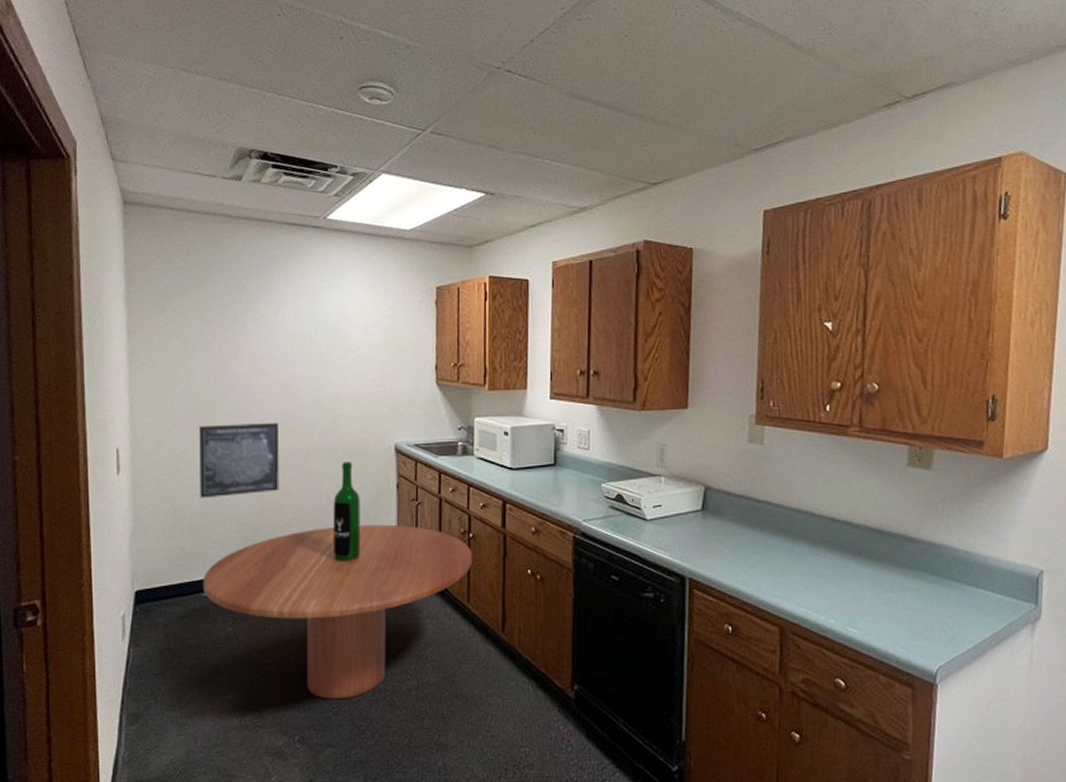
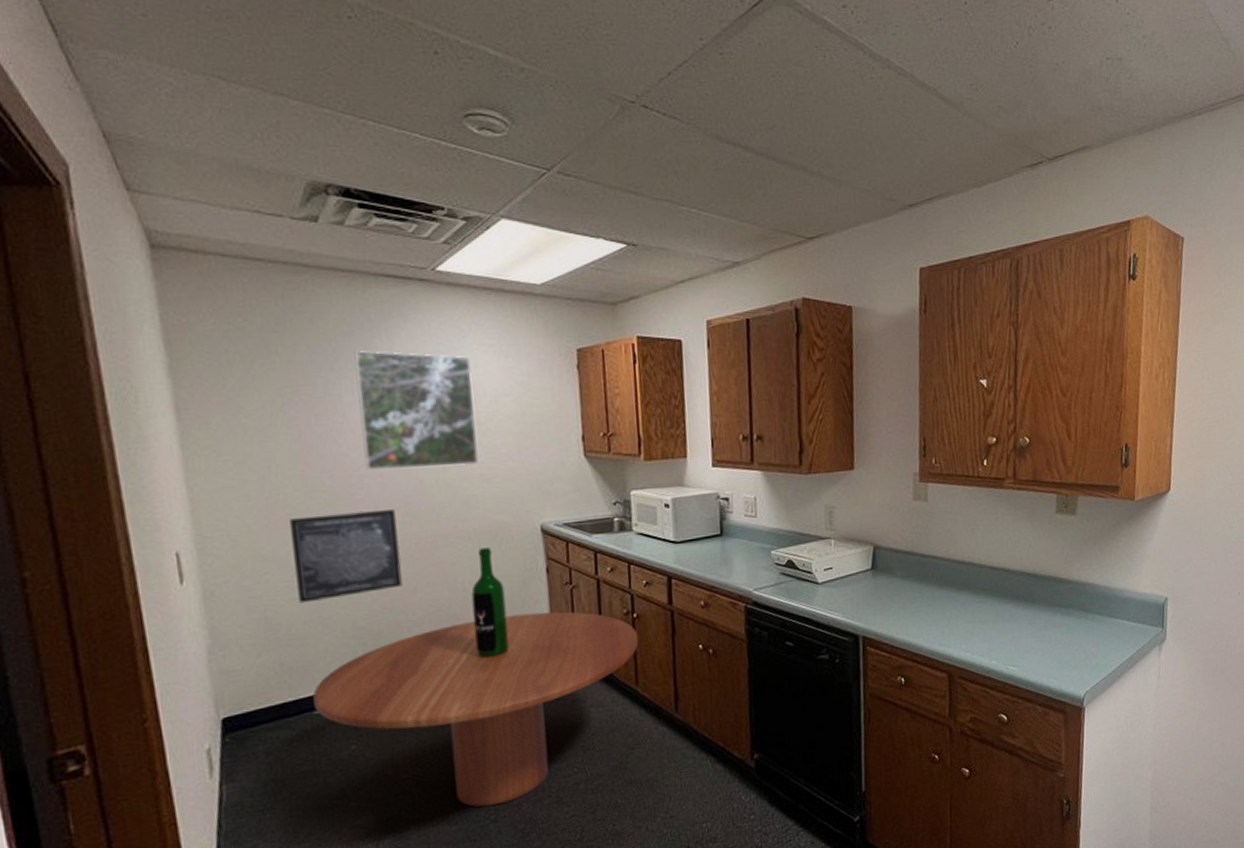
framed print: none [258,286,349,388] -> present [353,350,479,470]

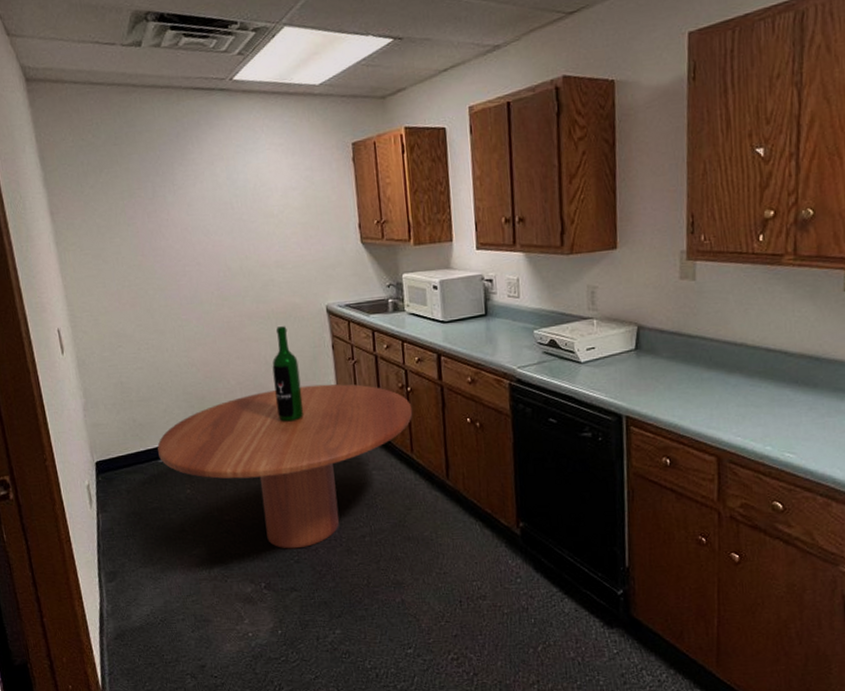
wall art: present [290,510,403,604] -> none [134,293,219,372]
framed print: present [353,350,479,470] -> none [173,155,274,260]

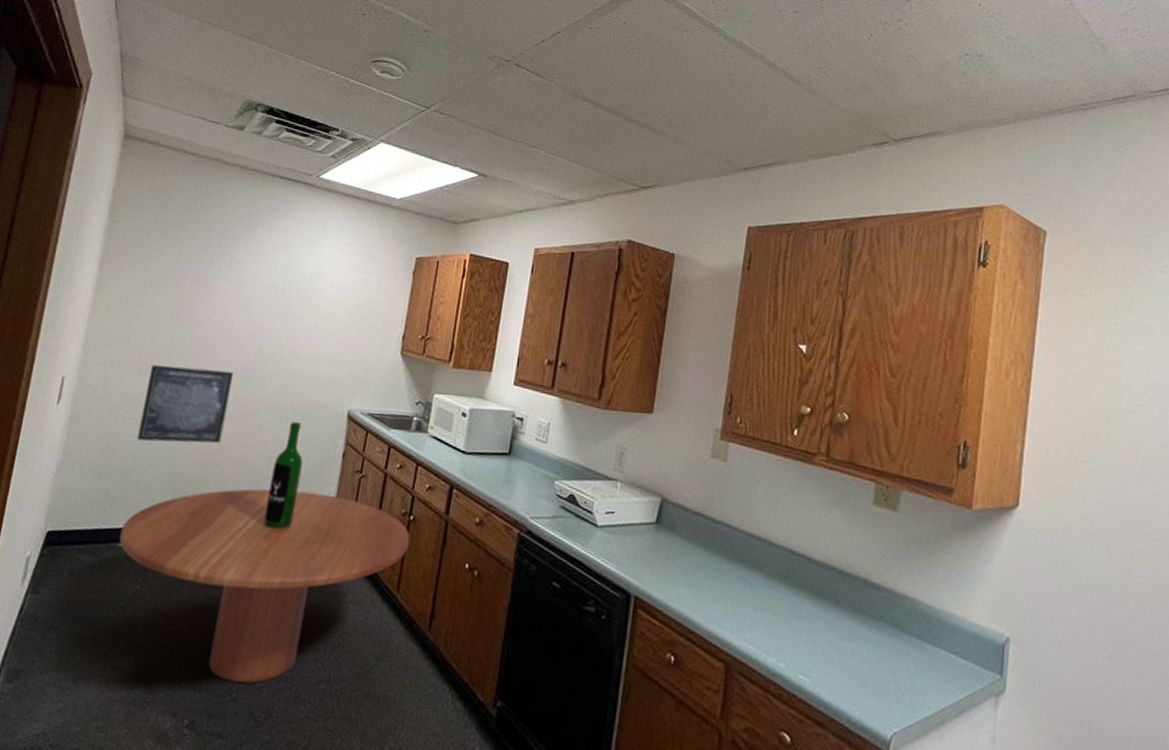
wall art: none [134,293,219,372] -> present [137,365,233,444]

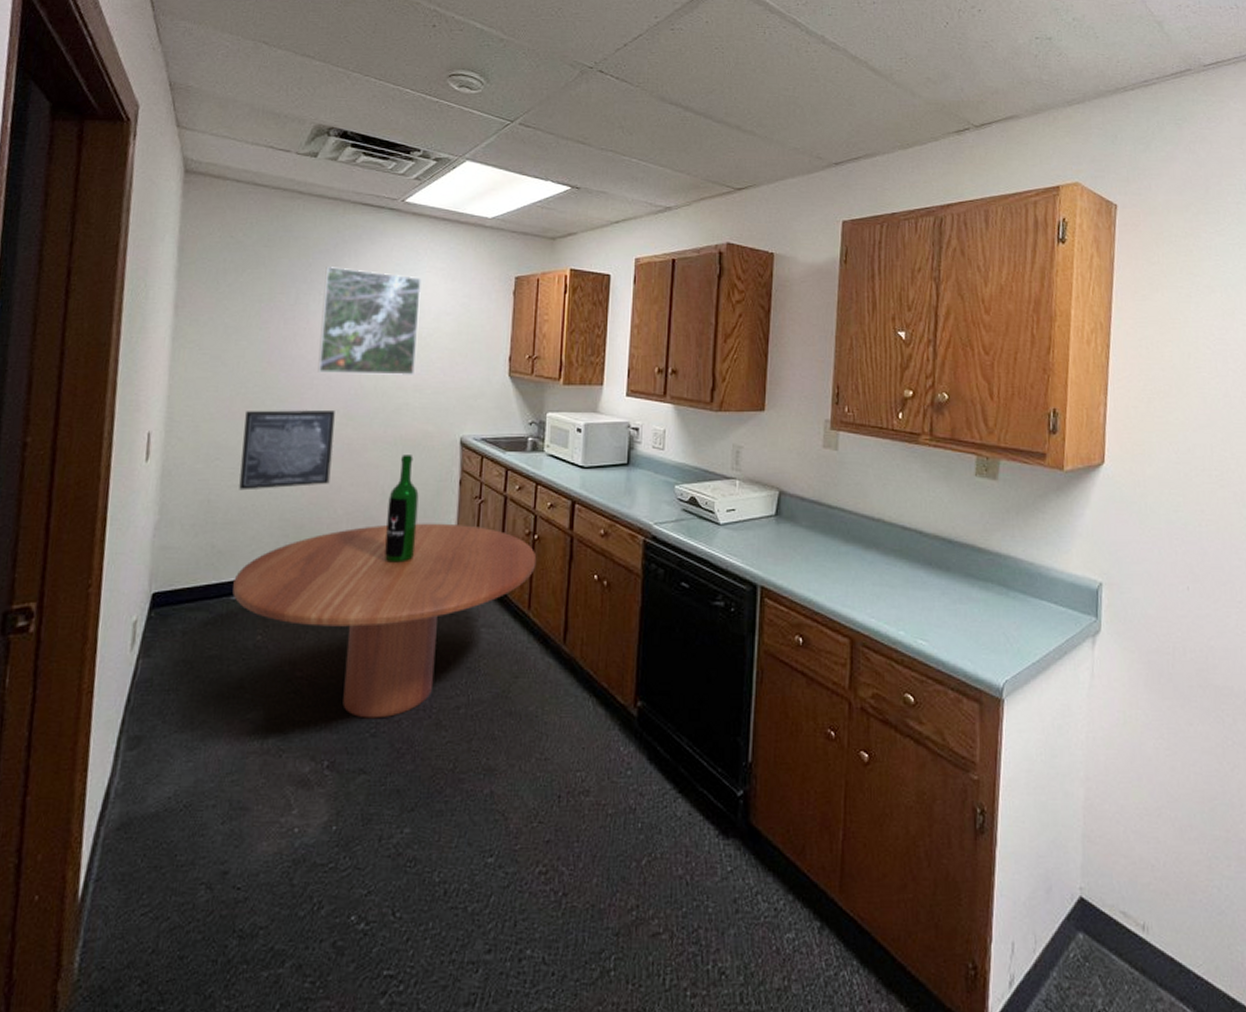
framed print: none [221,234,328,346] -> present [317,267,423,377]

